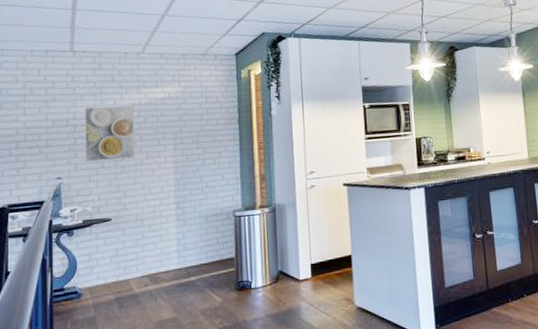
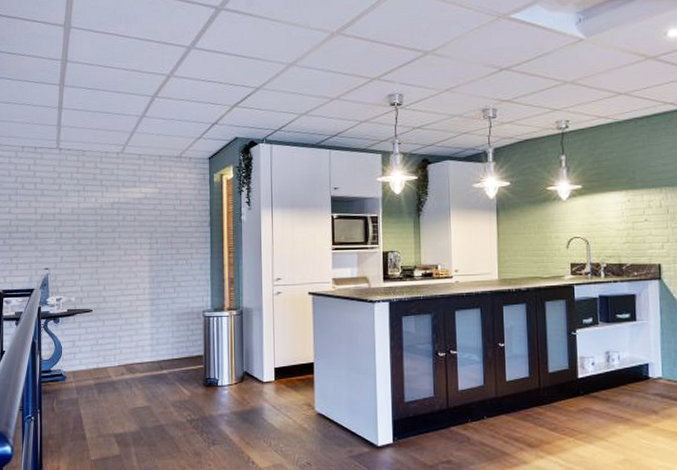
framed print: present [85,106,134,162] -> none [70,203,113,256]

